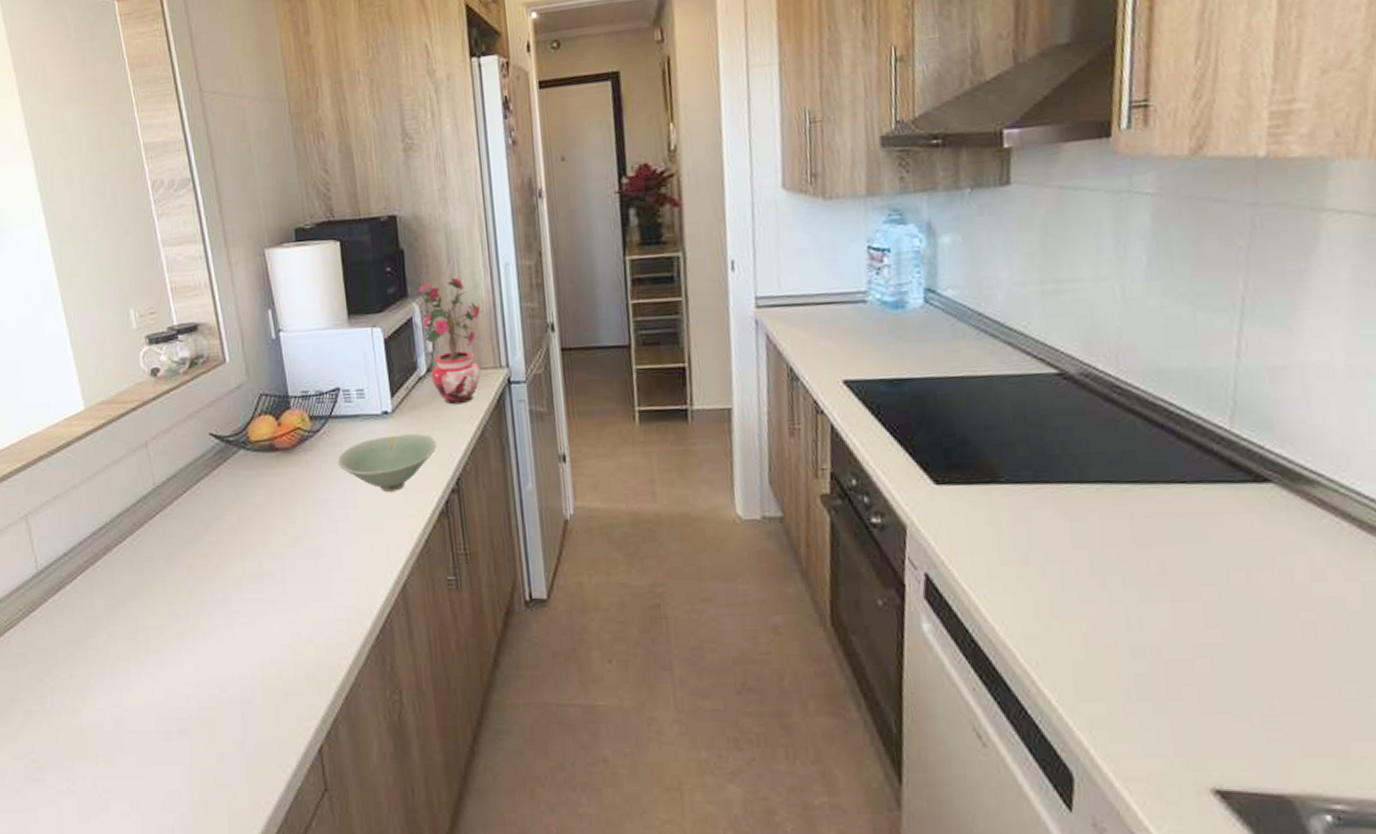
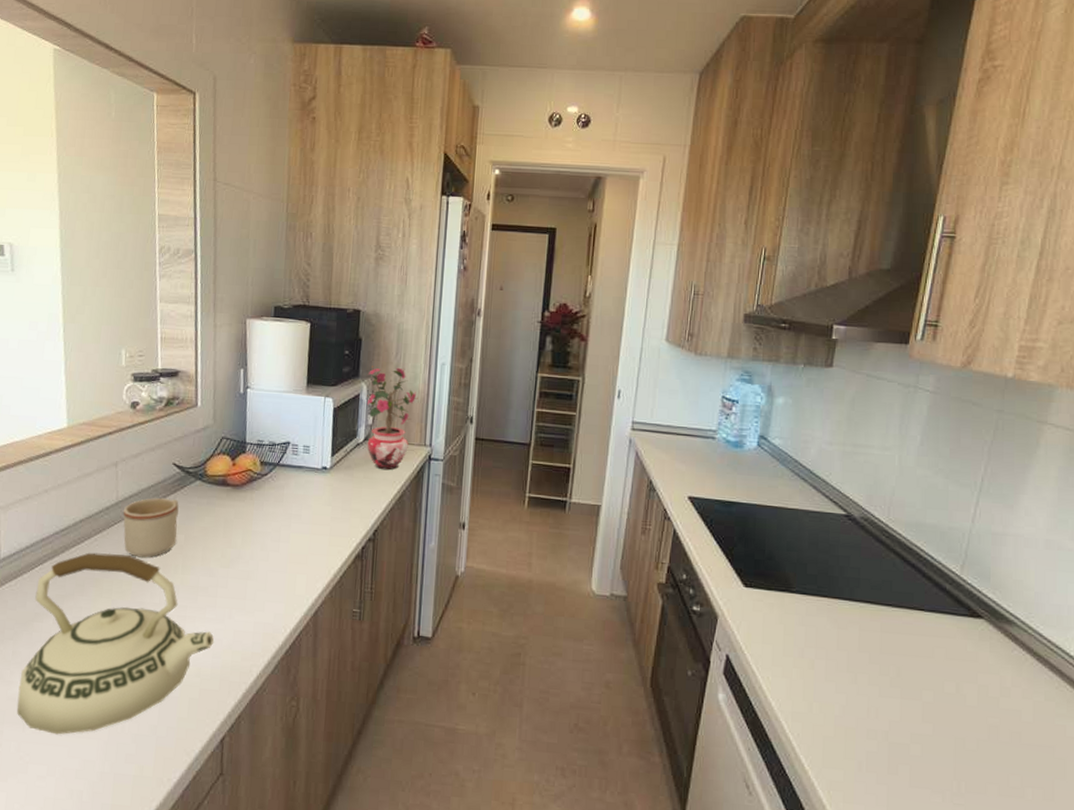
teakettle: none [83,548,292,764] -> present [17,552,214,735]
mug: none [163,475,229,549] -> present [123,497,179,558]
bowl: present [338,433,437,492] -> none [278,487,363,534]

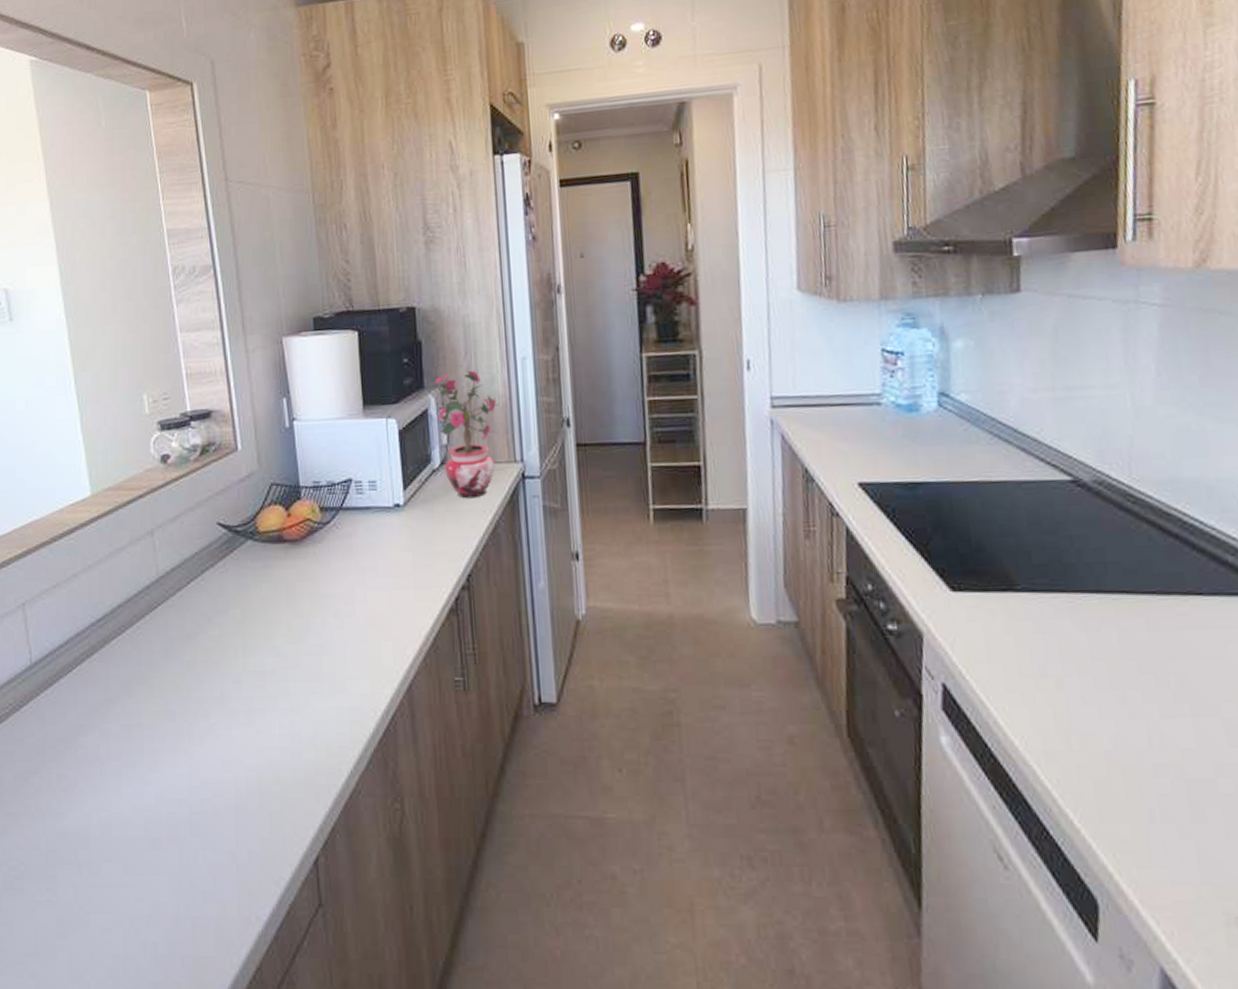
teakettle: present [17,552,214,735] -> none [69,641,292,874]
mug: present [123,497,179,558] -> none [166,566,233,643]

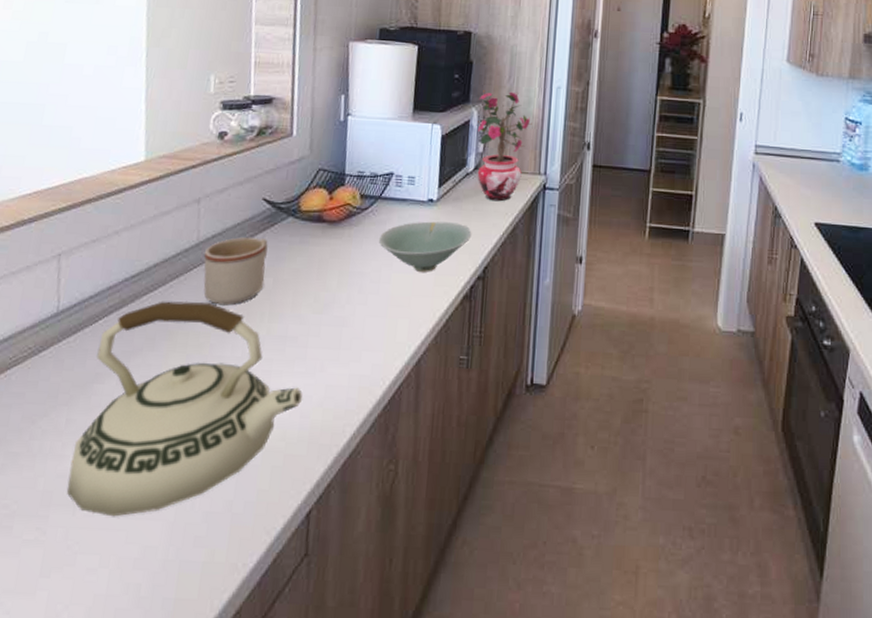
teakettle: none [69,641,292,874] -> present [67,301,303,517]
mug: none [166,566,233,643] -> present [203,237,268,305]
bowl: none [347,527,449,587] -> present [379,221,472,272]

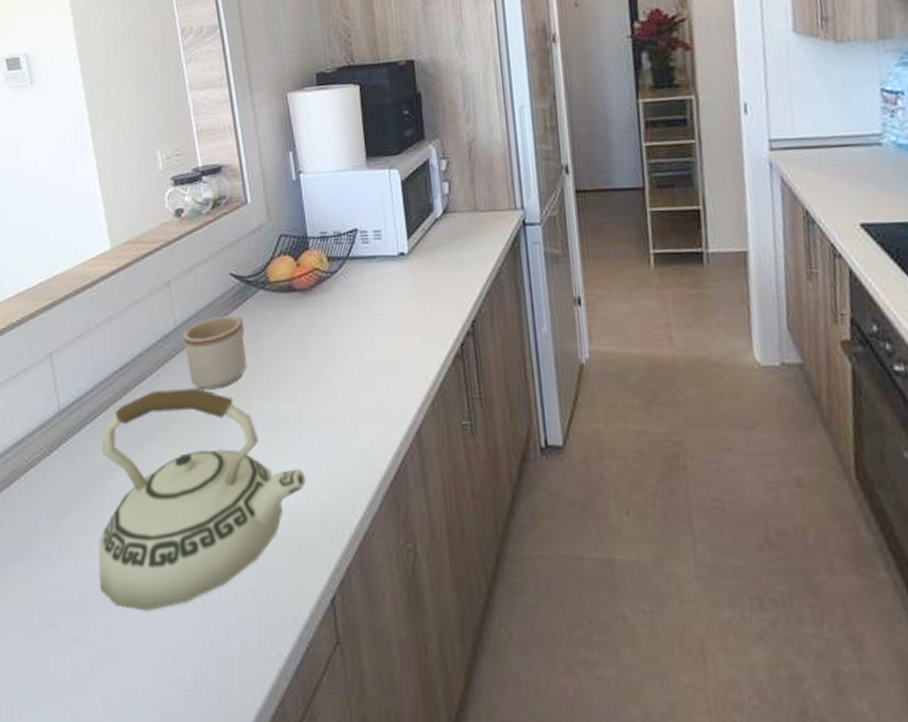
bowl: present [379,221,472,272] -> none [355,275,453,334]
potted plant: present [477,90,532,202] -> none [435,119,498,247]

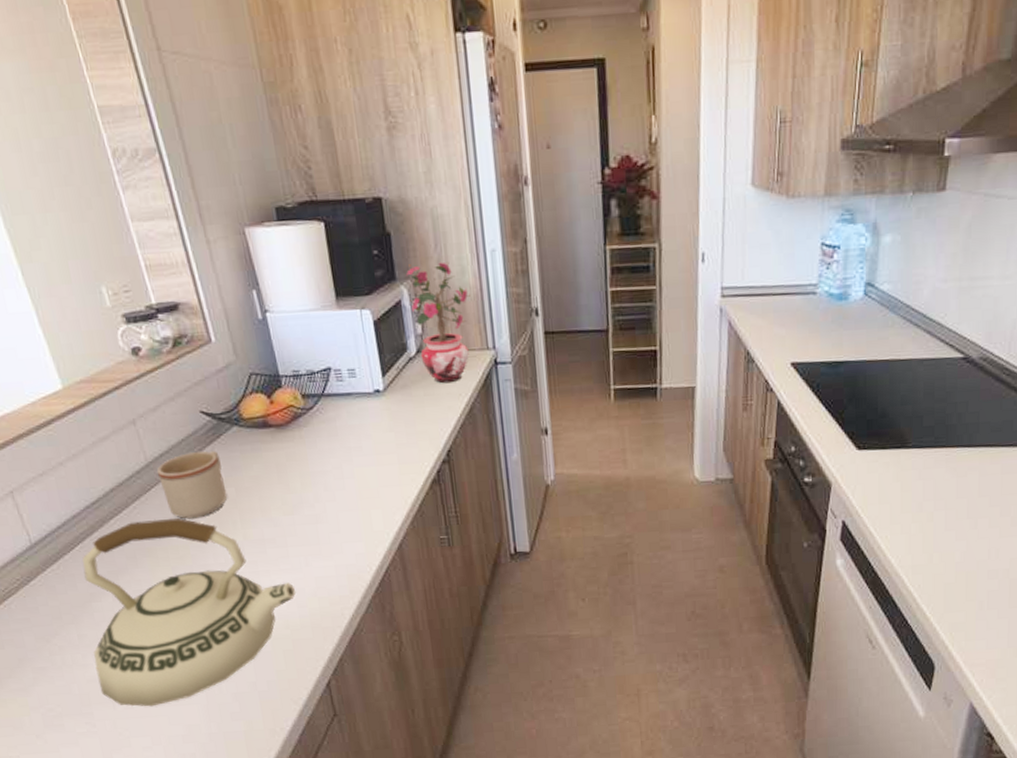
potted plant: none [435,119,498,247] -> present [406,261,470,384]

